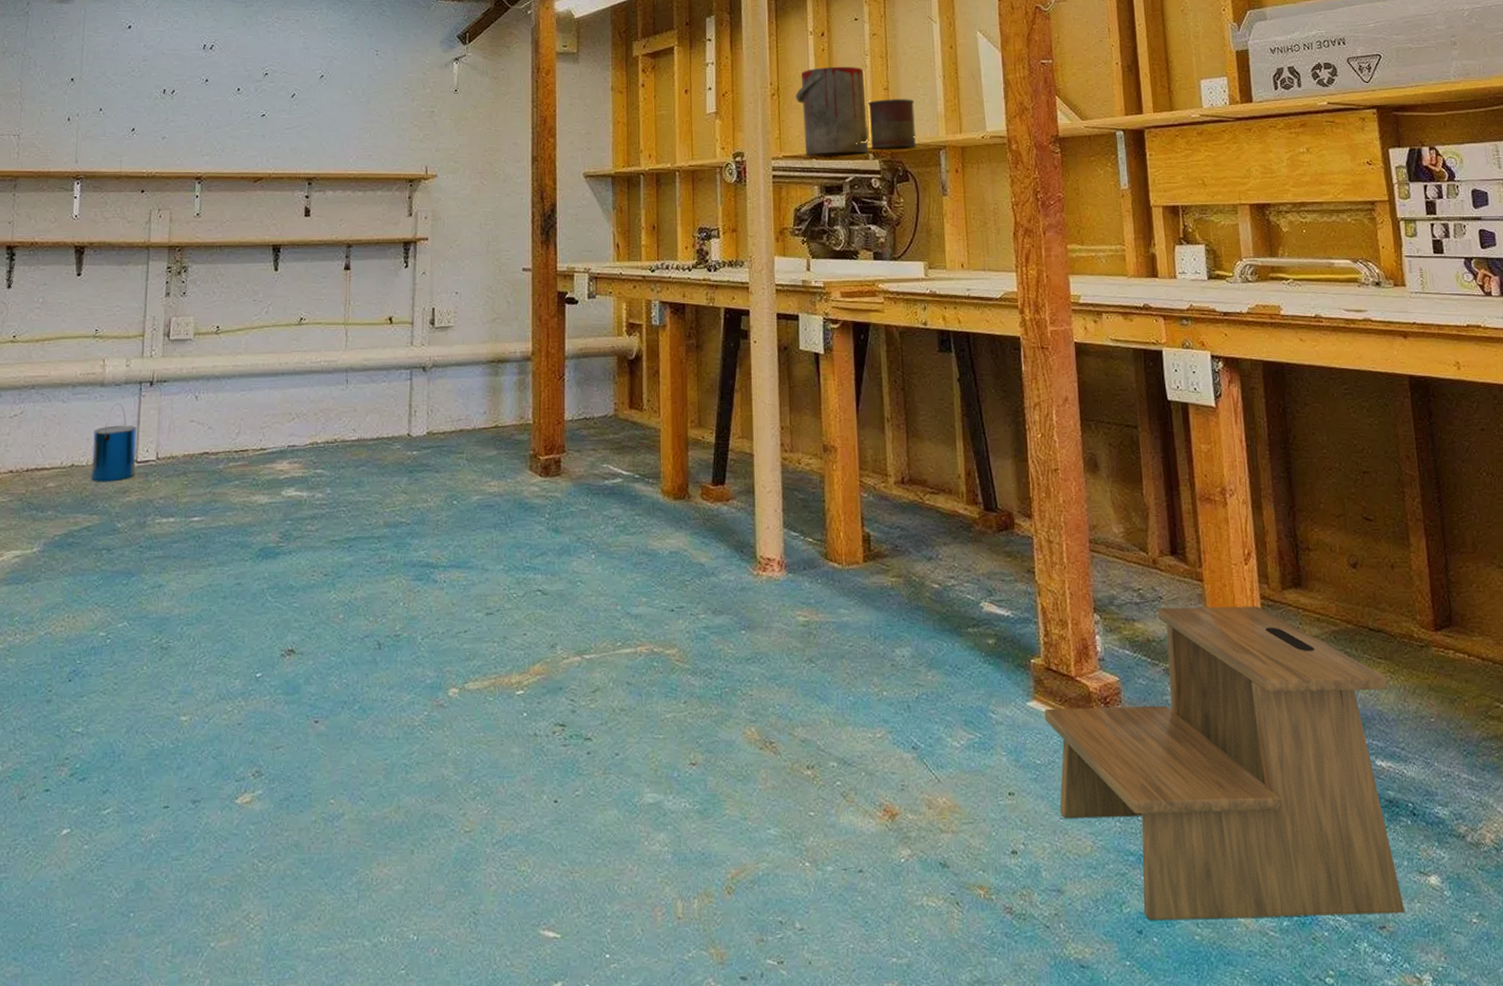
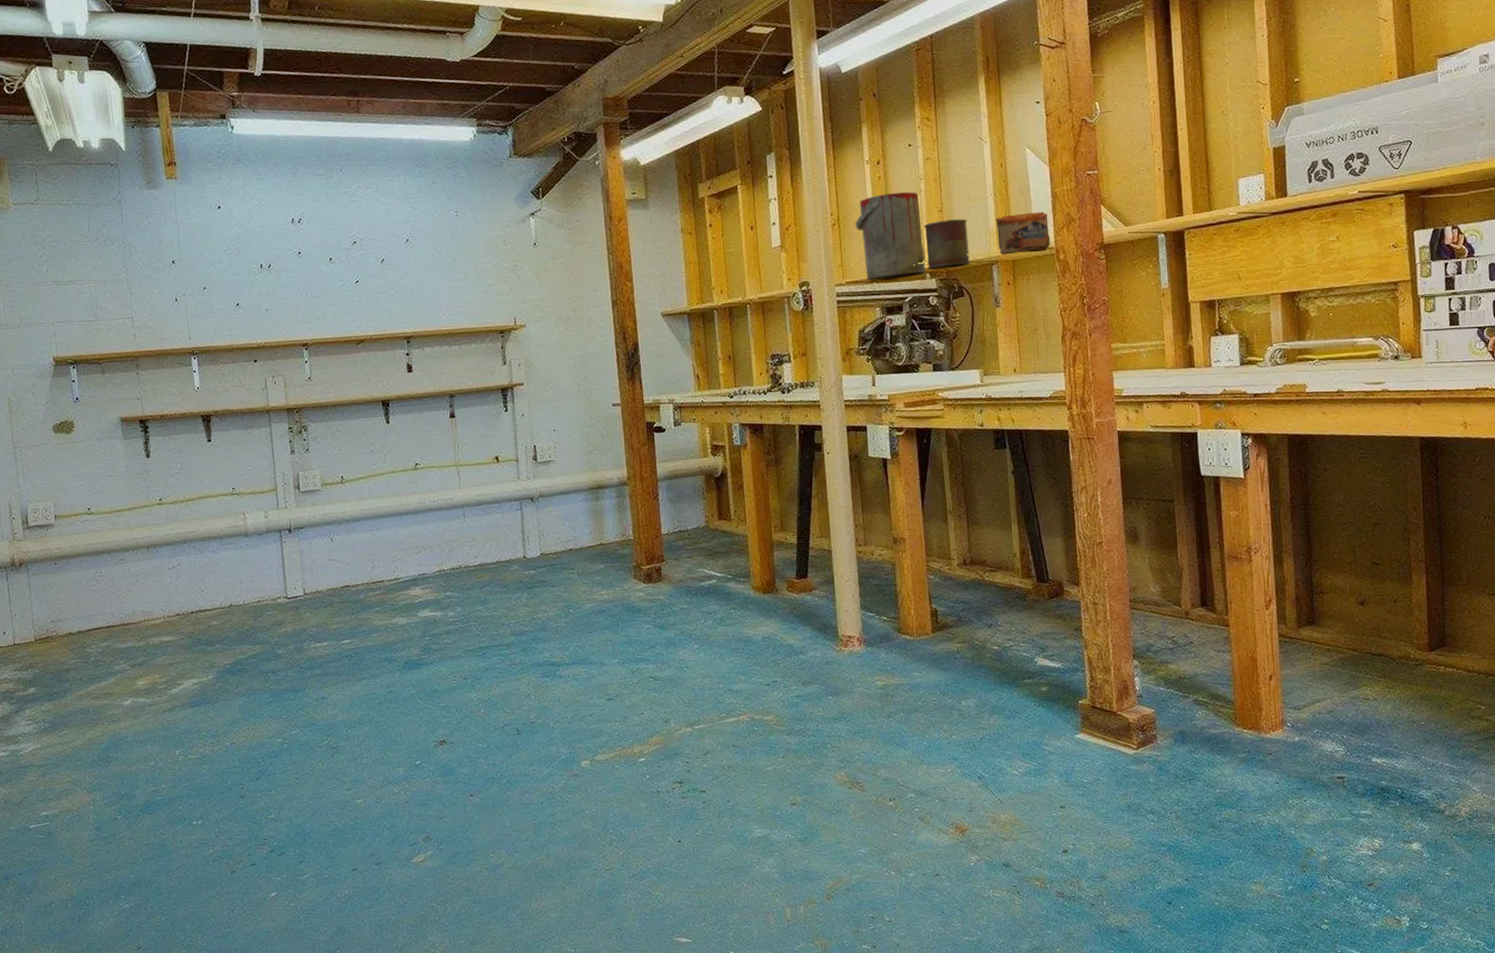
bucket: present [91,404,136,482] -> none [245,550,288,618]
can: none [944,98,1002,141] -> present [995,212,1050,255]
step stool: present [1044,606,1405,921] -> none [1090,643,1390,894]

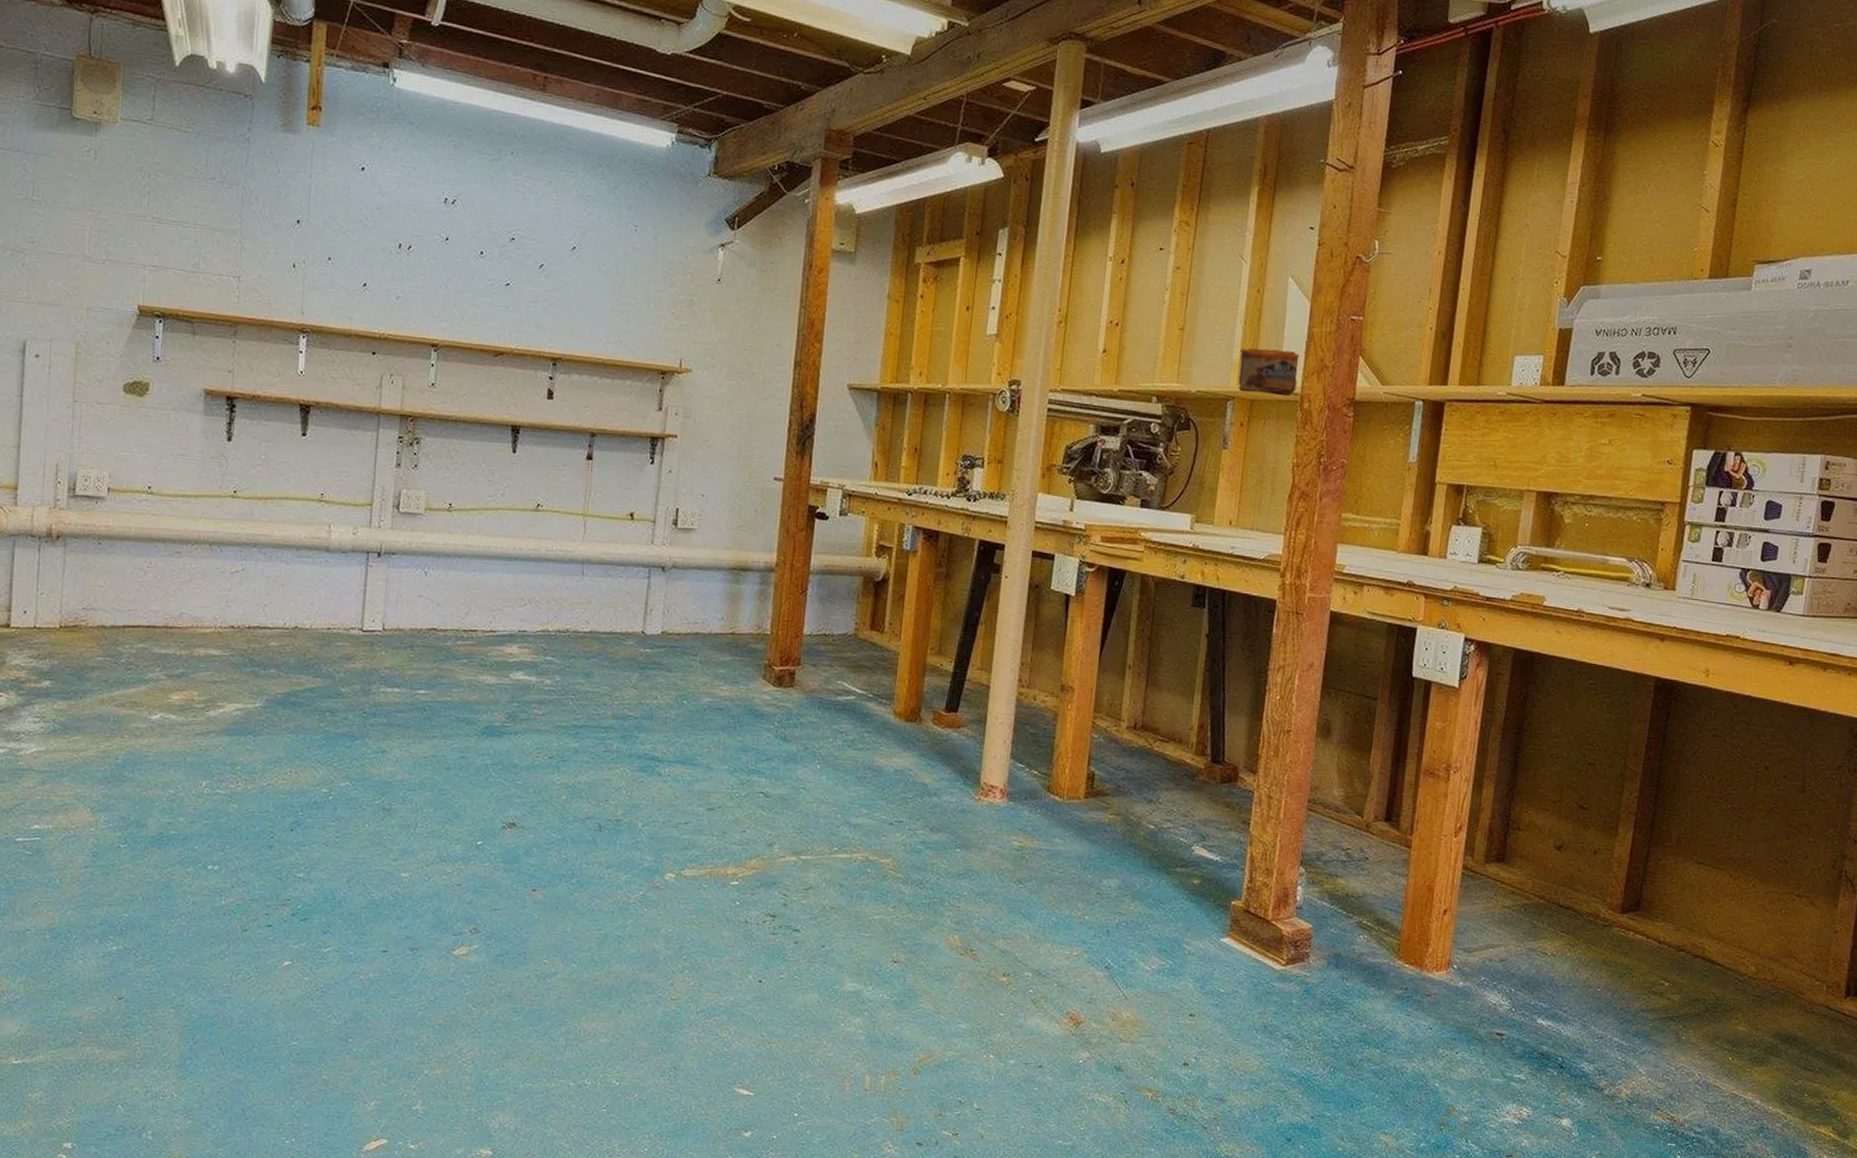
paint can: present [855,192,925,281] -> none [1084,298,1160,398]
paint can: present [924,219,971,271] -> none [1155,340,1210,397]

